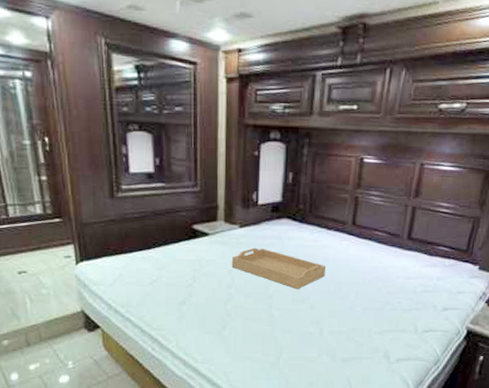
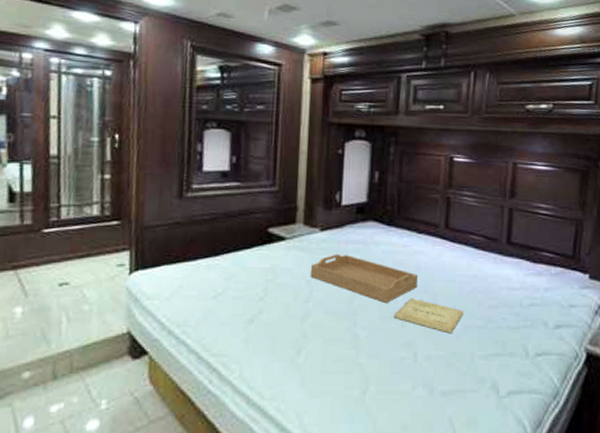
book: none [303,285,365,314] -> present [393,298,464,334]

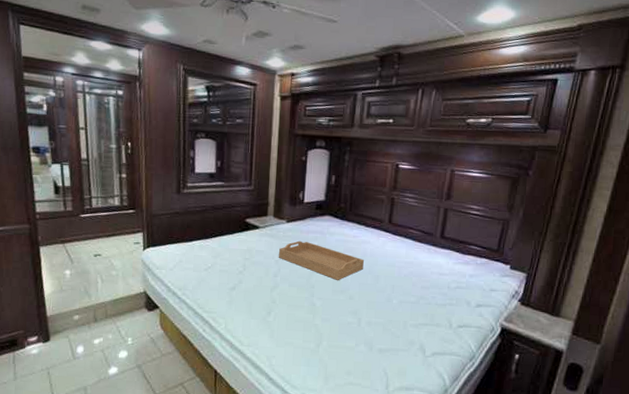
book: present [393,298,464,334] -> none [343,277,401,307]

